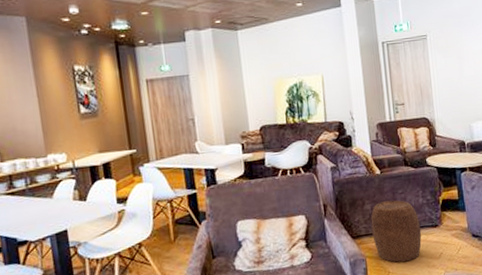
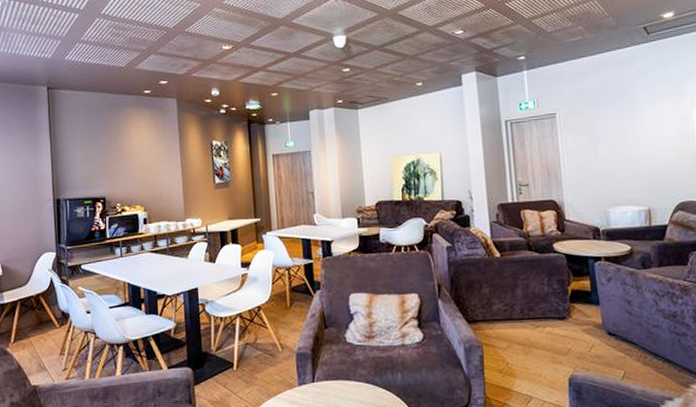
stool: present [371,200,422,262] -> none [488,286,547,354]

